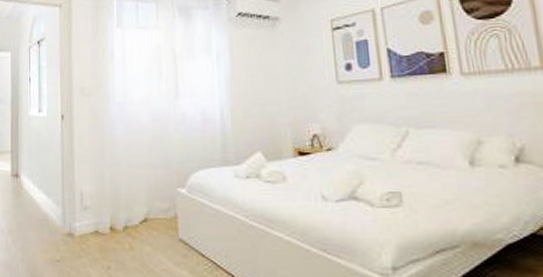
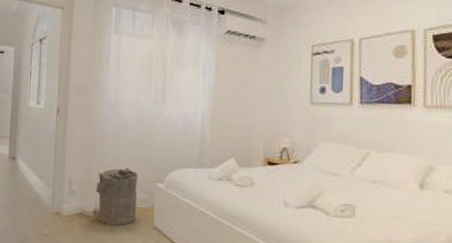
laundry hamper: none [110,173,158,242] -> present [95,167,138,226]

